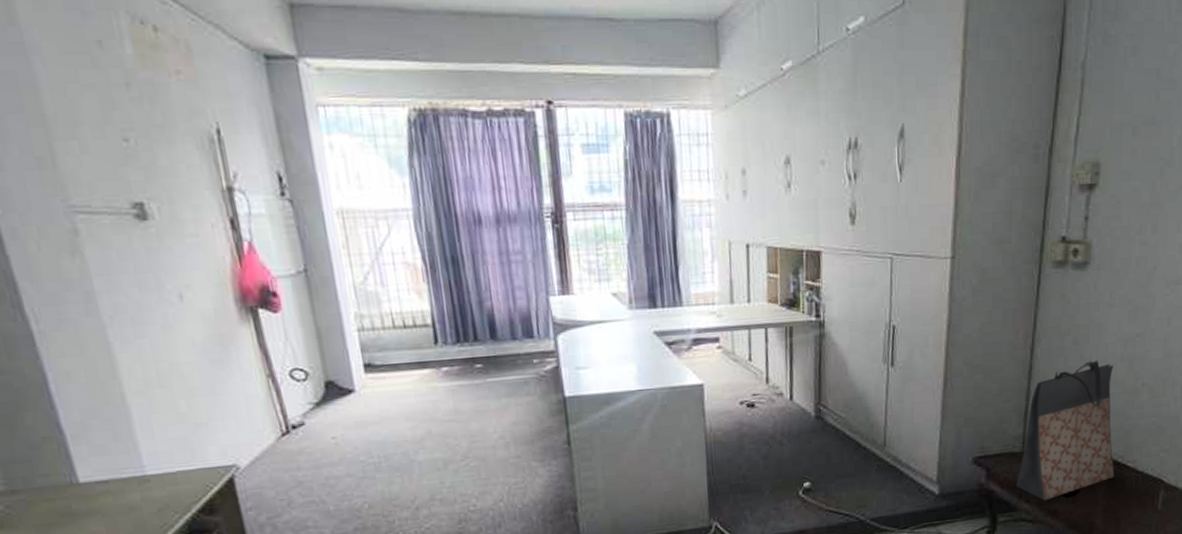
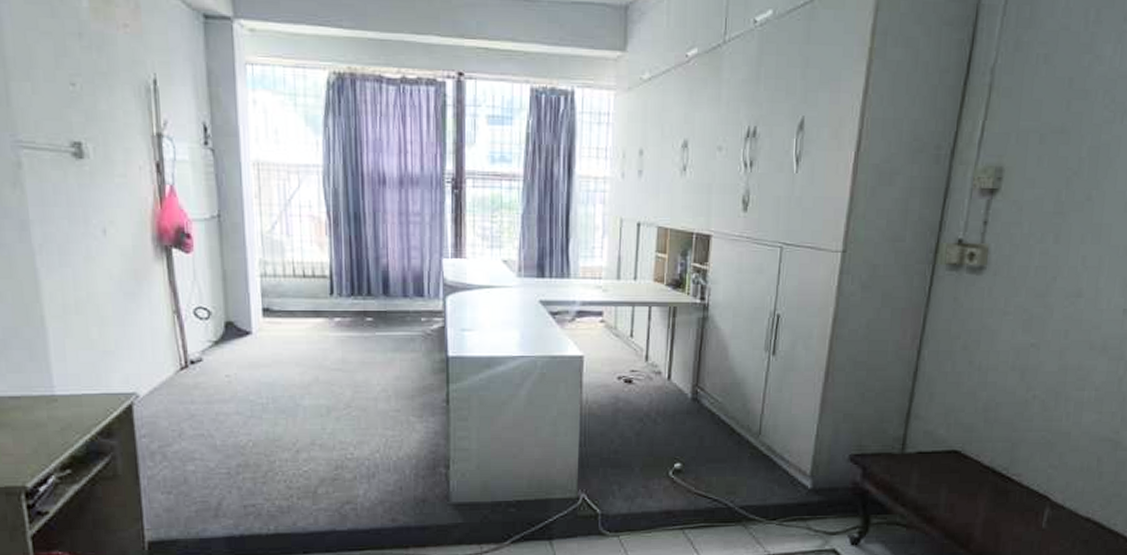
bag: present [1016,360,1115,501] -> none [893,367,1004,506]

